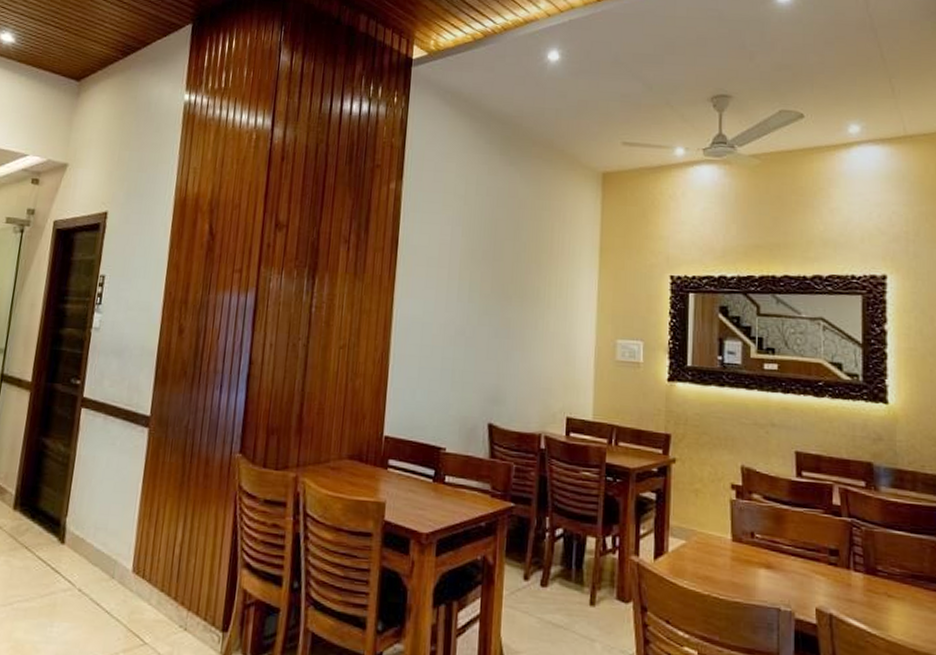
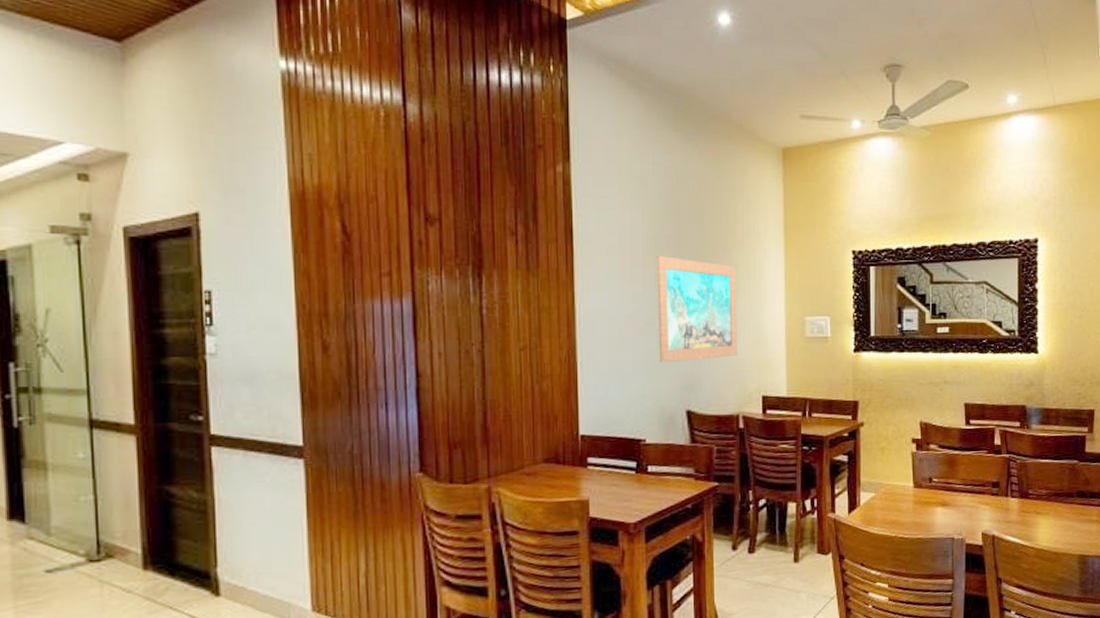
wall art: none [466,269,548,374] -> present [657,256,738,363]

